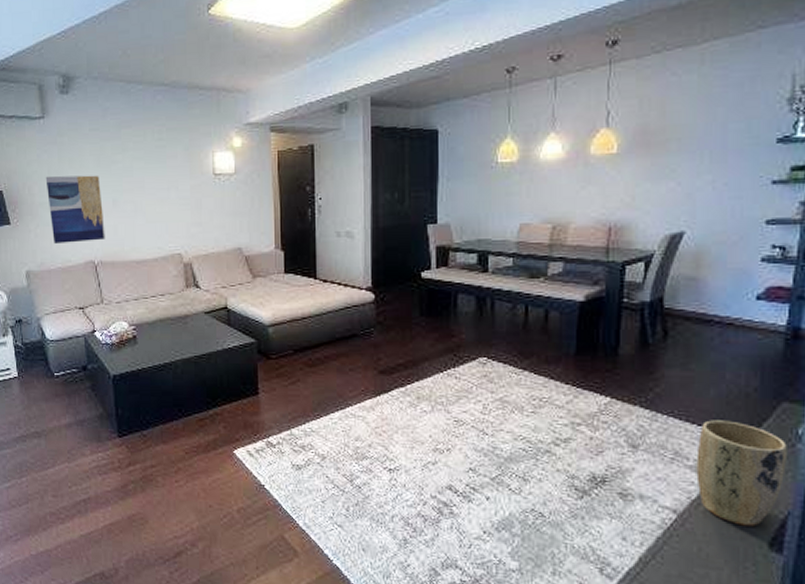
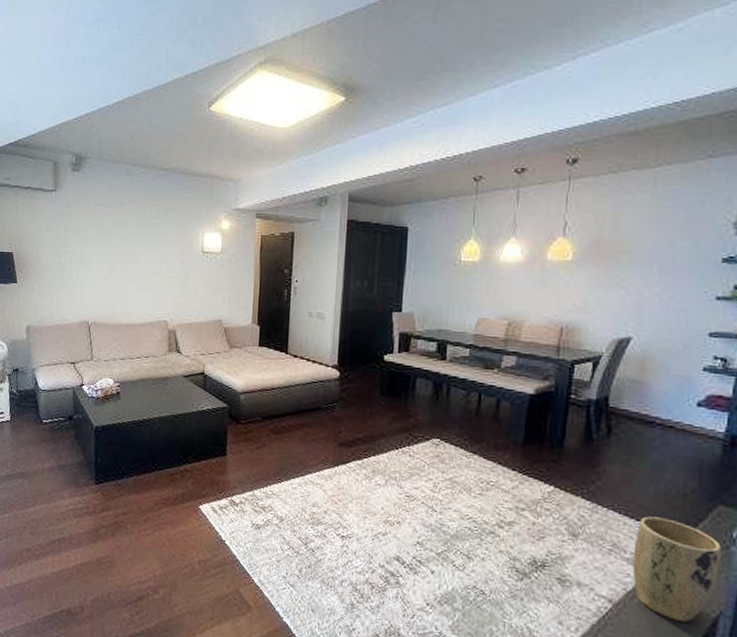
wall art: present [45,175,105,243] -> none [52,242,101,304]

